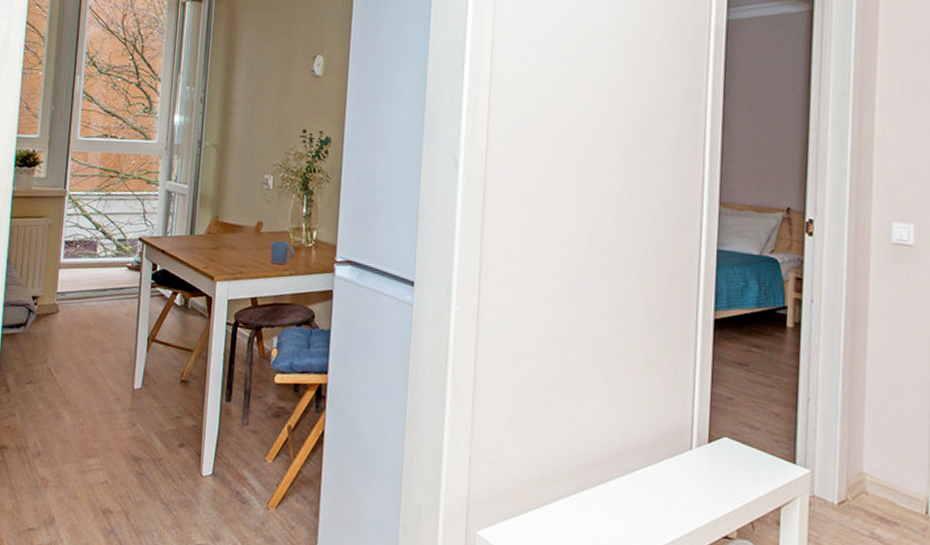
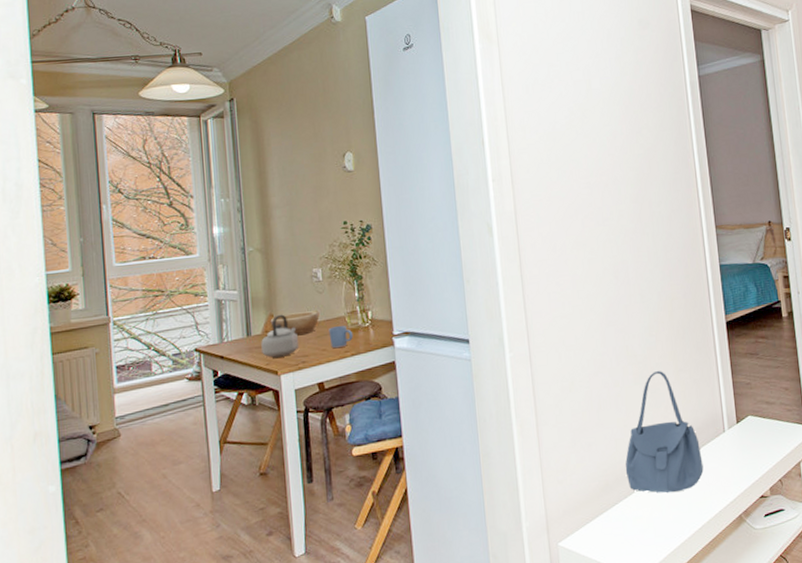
teapot: none [202,217,240,263] -> present [261,314,300,358]
bowl: none [214,218,263,244] -> present [270,311,318,336]
handbag: none [565,360,660,507] -> present [625,371,704,493]

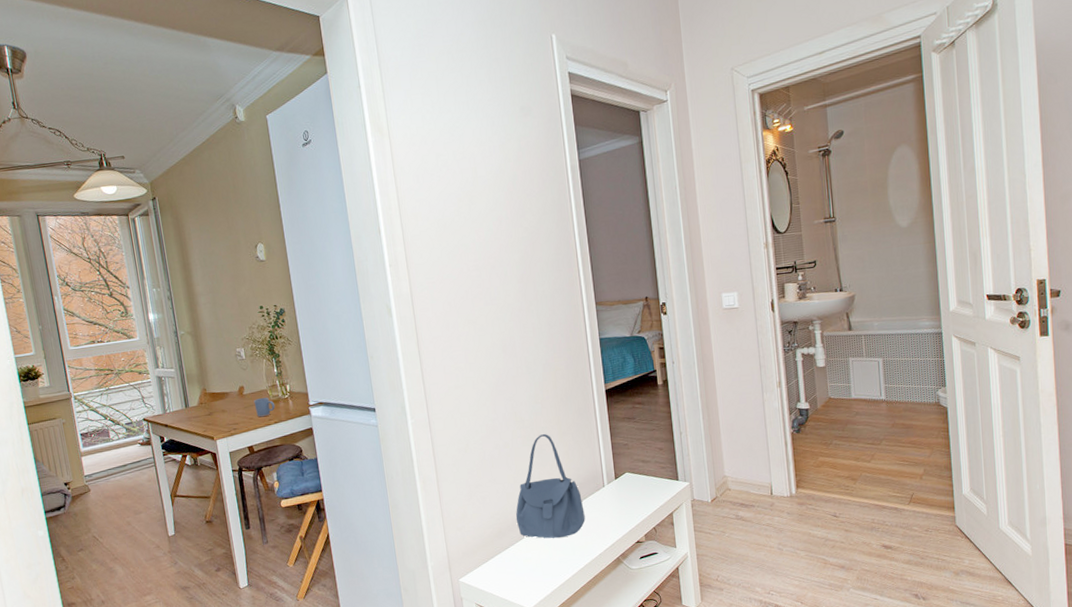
teapot: present [261,314,300,358] -> none [197,388,230,426]
bowl: present [270,311,318,336] -> none [204,385,245,407]

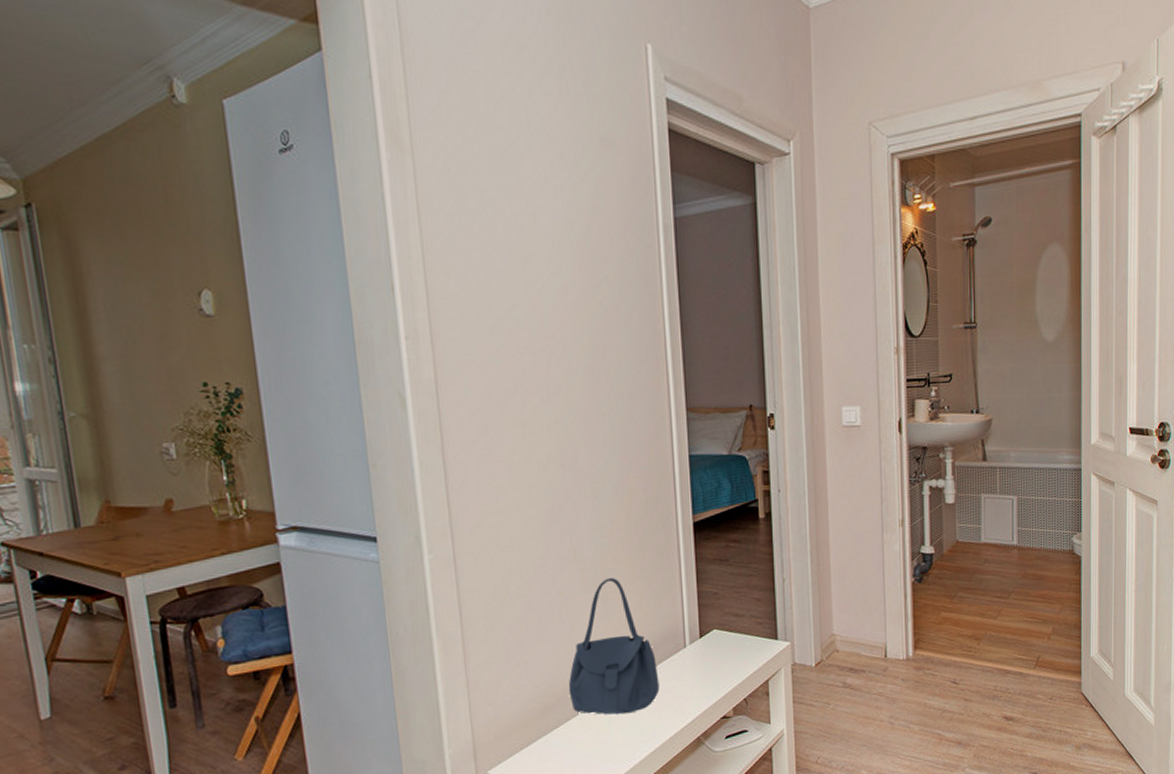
mug: present [253,397,275,418] -> none [188,516,223,546]

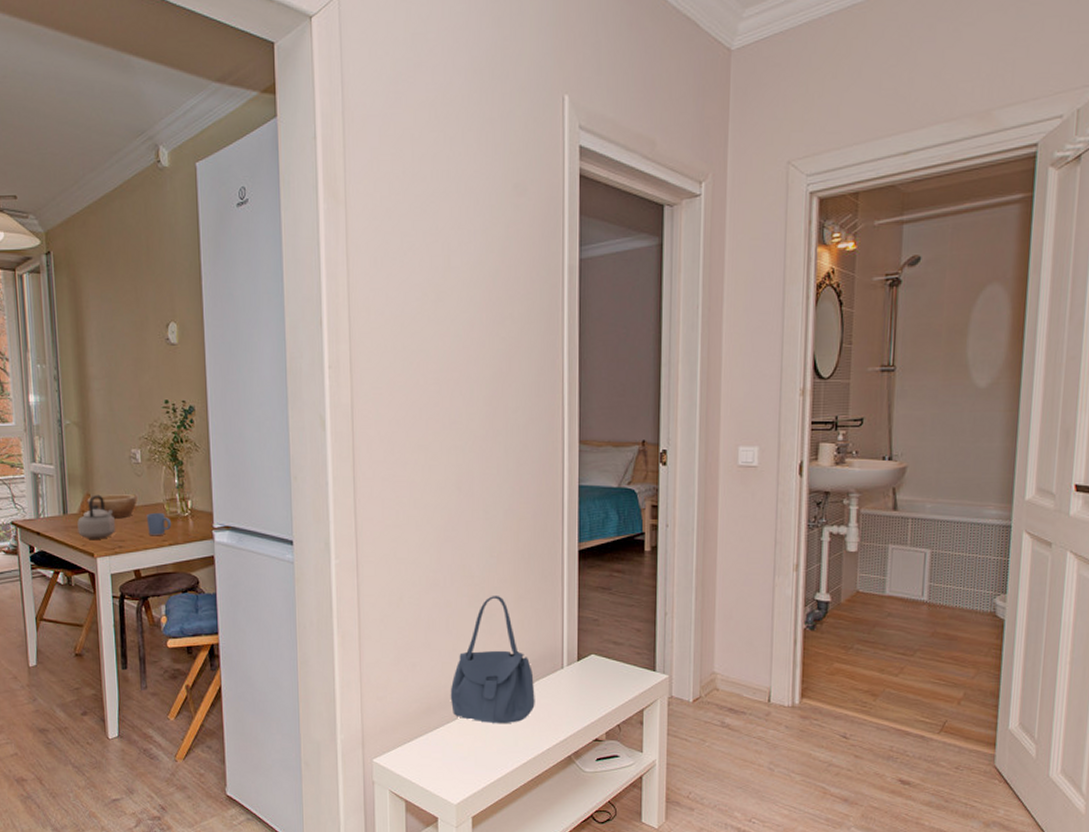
teapot: none [95,500,149,556] -> present [77,495,116,539]
bowl: none [106,497,174,529] -> present [87,494,136,519]
mug: none [188,516,223,546] -> present [146,512,172,536]

